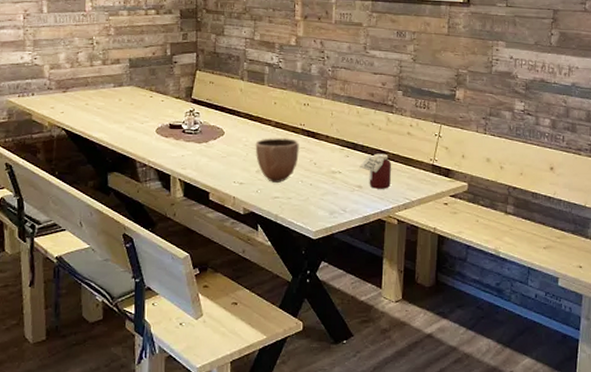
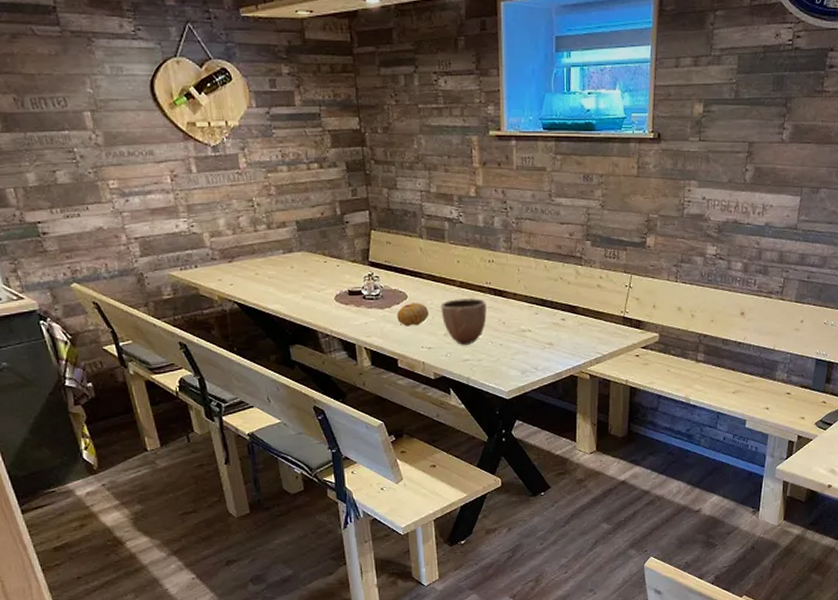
fruit: none [213,139,244,161] -> present [397,303,429,326]
jar: present [359,153,392,189] -> none [549,308,583,345]

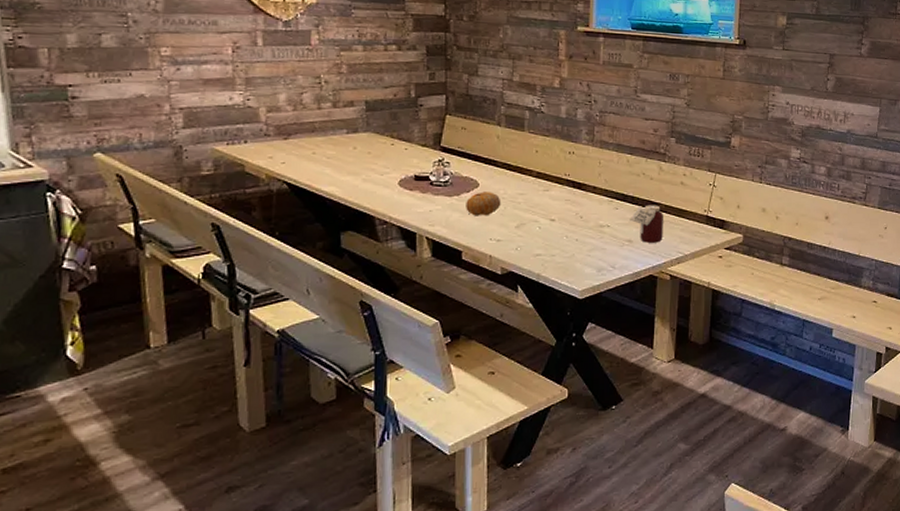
decorative bowl: present [440,298,487,345] -> none [514,190,564,239]
jar: none [549,308,583,345] -> present [630,205,664,243]

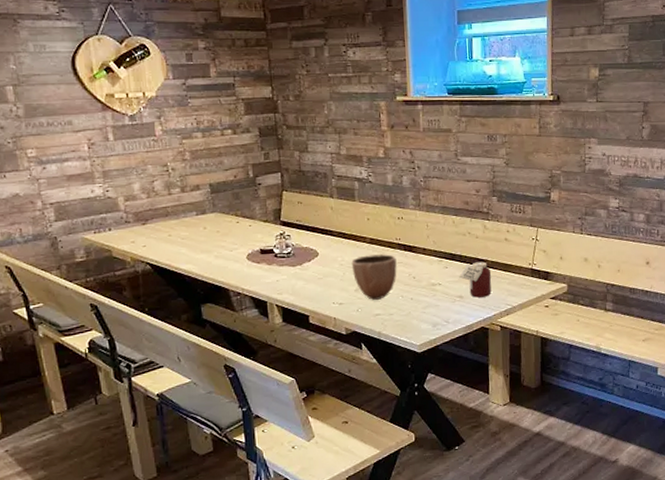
fruit: present [466,192,501,216] -> none [308,260,340,283]
decorative bowl: none [514,190,564,239] -> present [351,254,397,300]

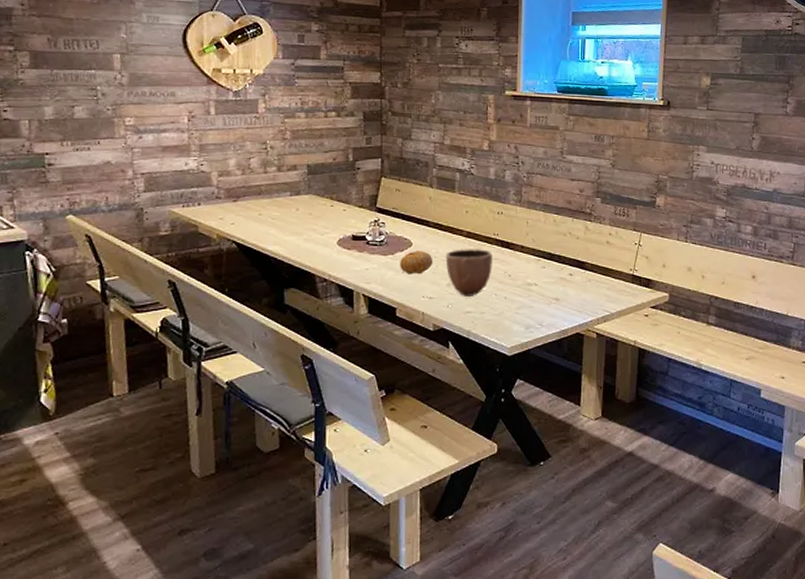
fruit: none [308,260,340,283] -> present [400,251,433,275]
jar: present [459,261,492,298] -> none [557,264,591,301]

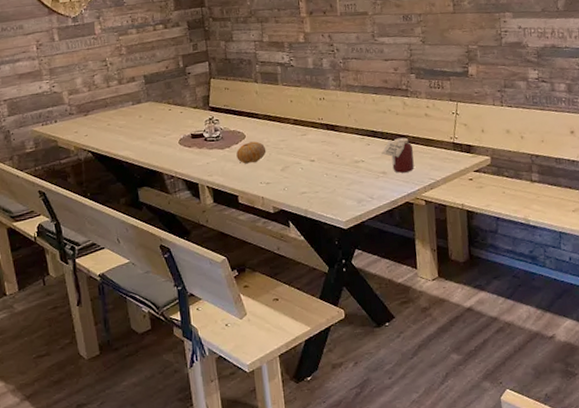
decorative bowl: present [445,249,493,296] -> none [276,134,321,179]
jar: none [557,264,591,301] -> present [381,137,414,173]

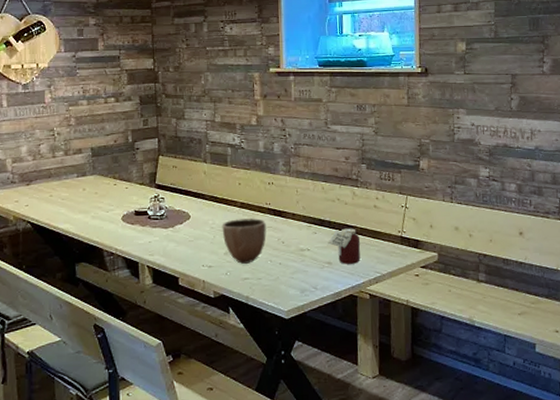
fruit: present [236,141,267,164] -> none [180,222,211,245]
decorative bowl: none [276,134,321,179] -> present [222,218,266,264]

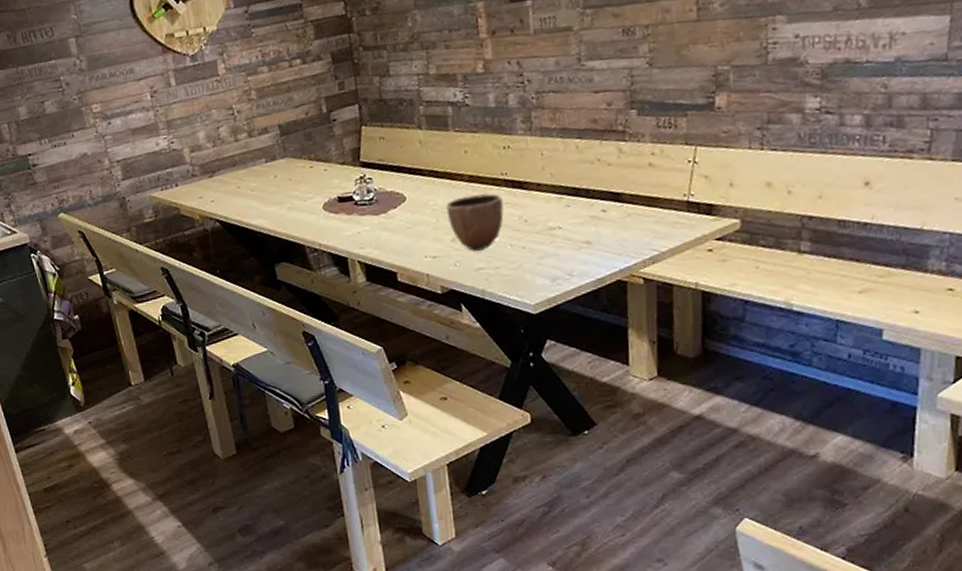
jar: present [328,228,361,264] -> none [585,195,631,243]

